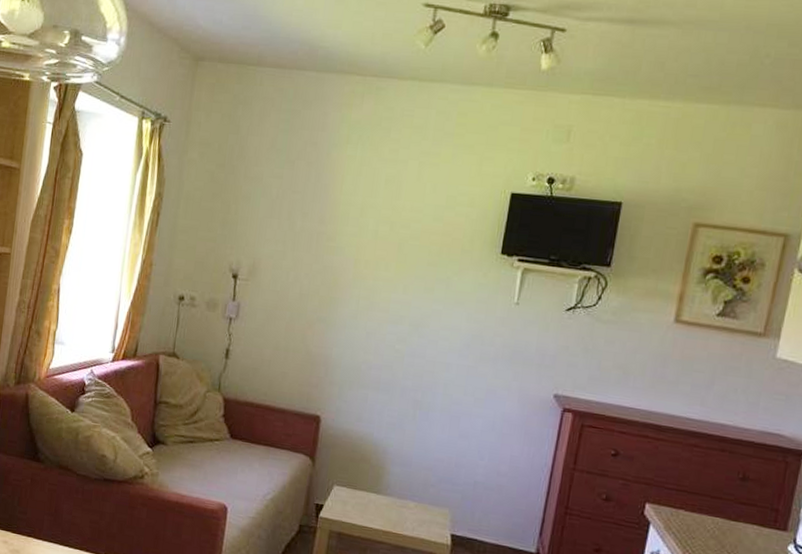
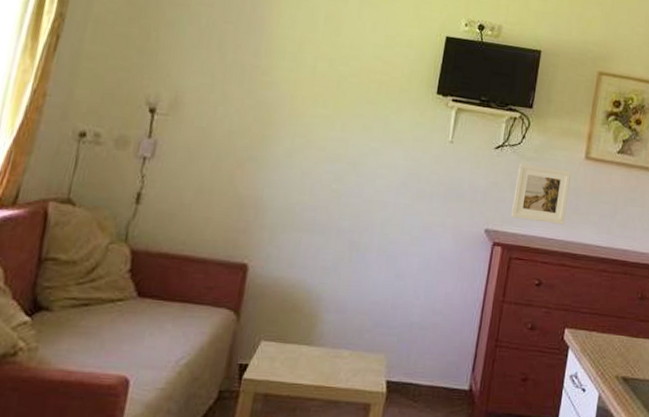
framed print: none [583,326,658,393] -> present [510,163,572,225]

